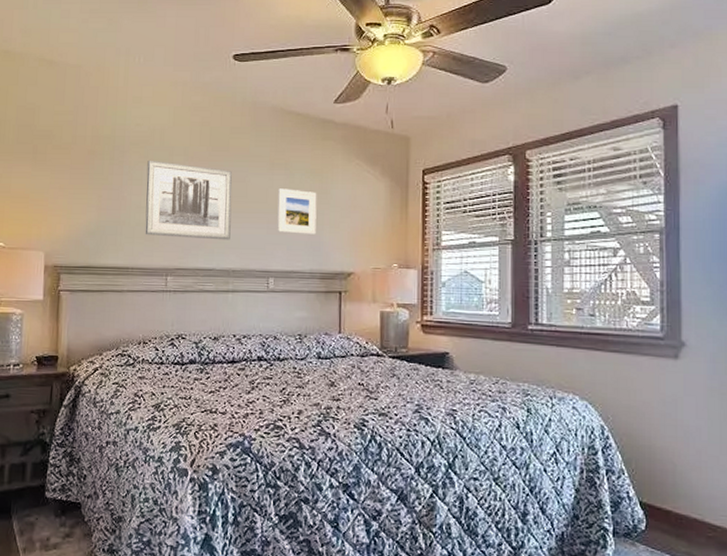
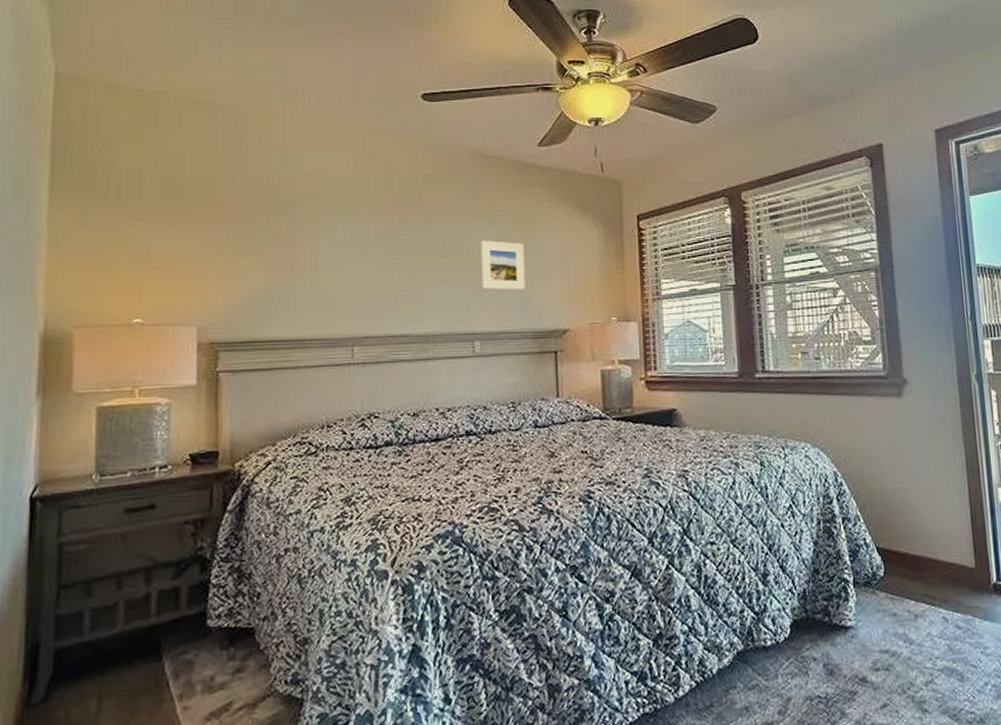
wall art: present [145,160,232,240] -> none [323,213,427,302]

